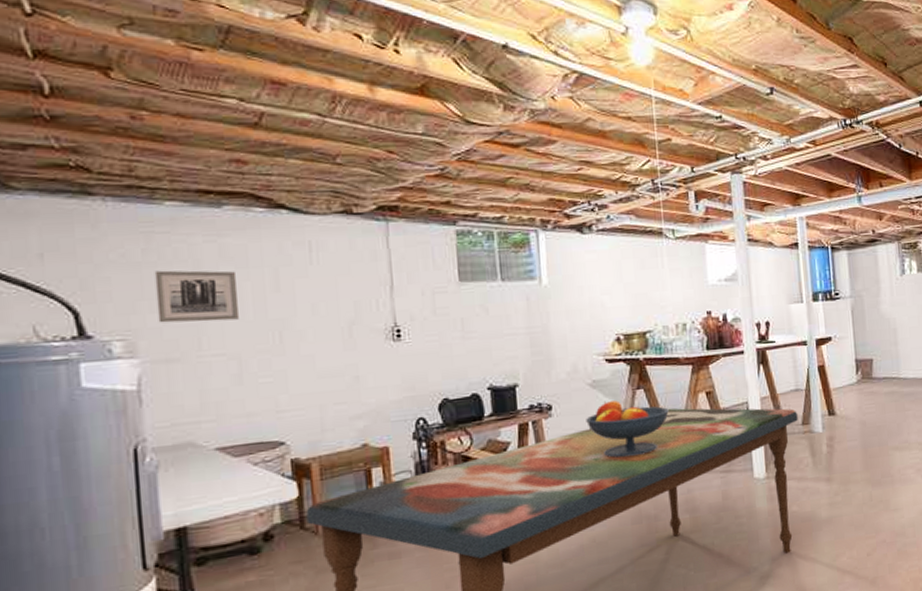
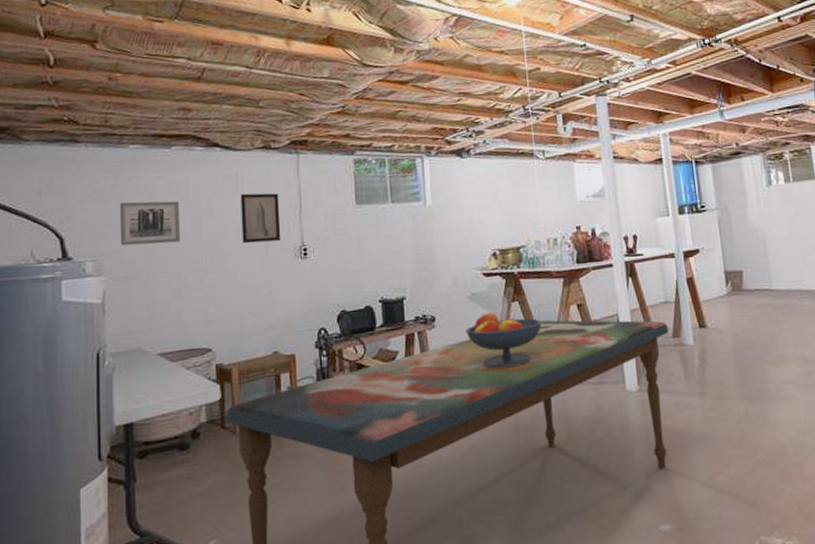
wall art: none [315,265,369,323] -> present [240,193,281,244]

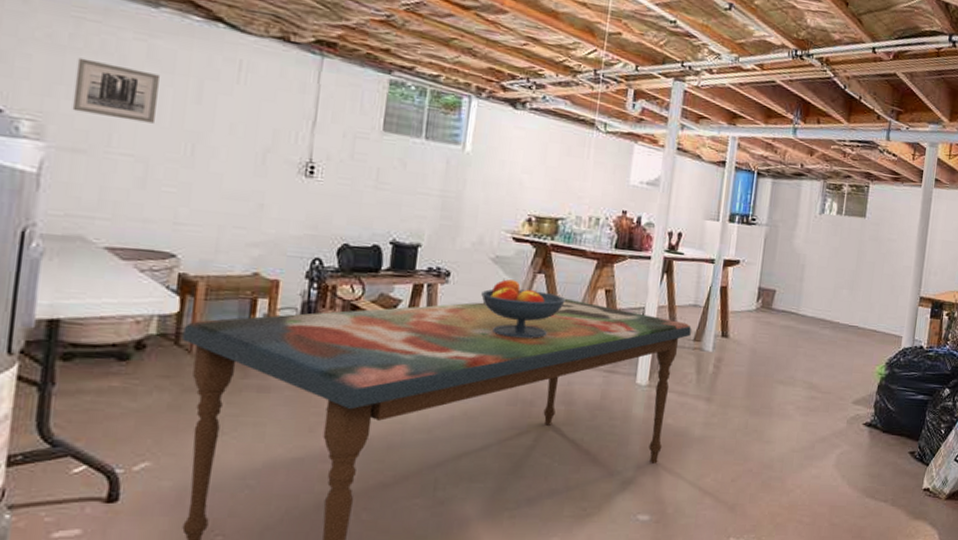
wall art: present [240,193,281,244] -> none [235,85,291,150]

